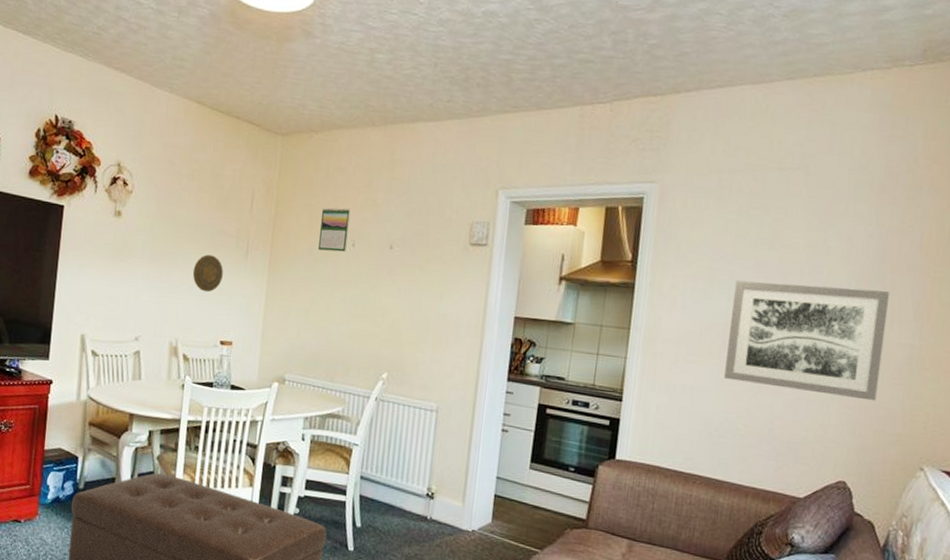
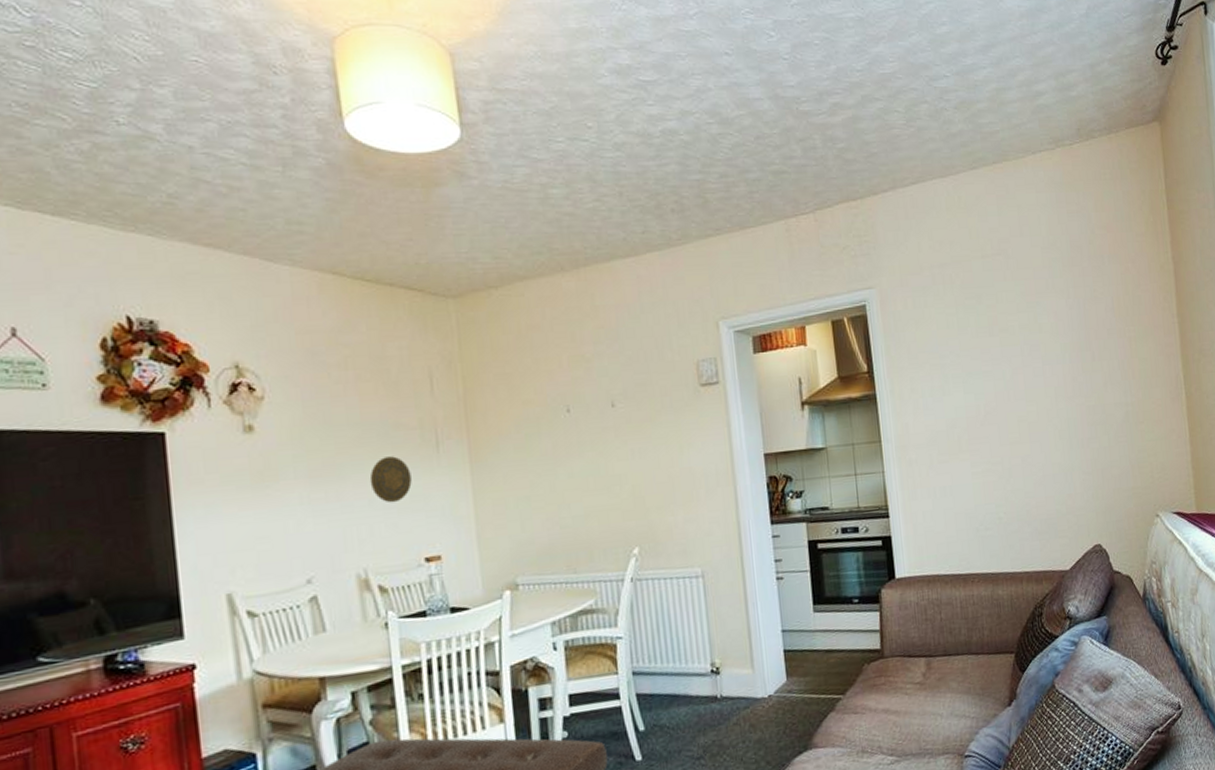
calendar: present [318,207,350,252] -> none [521,370,561,424]
wall art: present [724,280,891,401] -> none [967,356,1109,472]

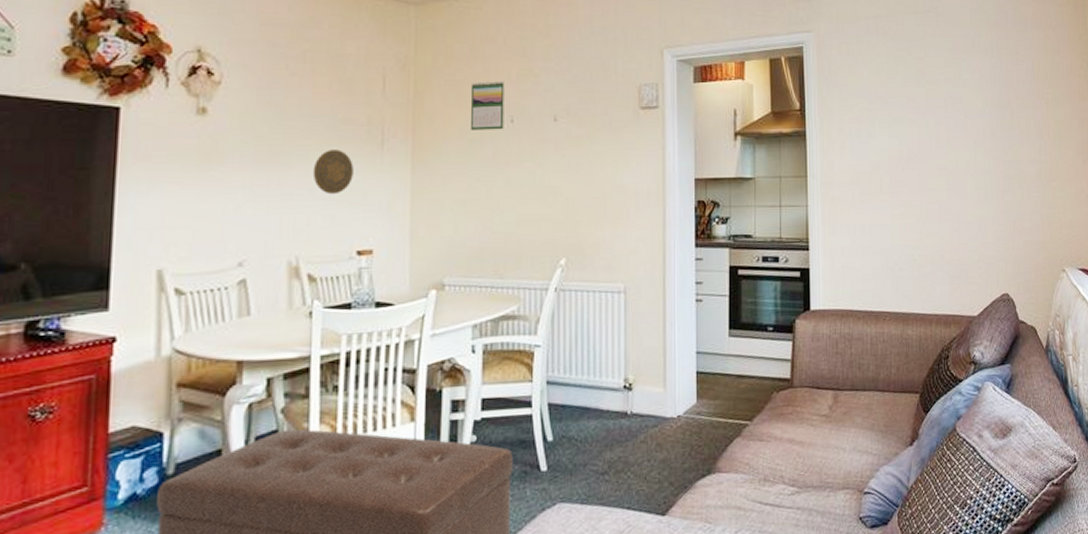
calendar: none [521,370,561,424] -> present [470,81,505,130]

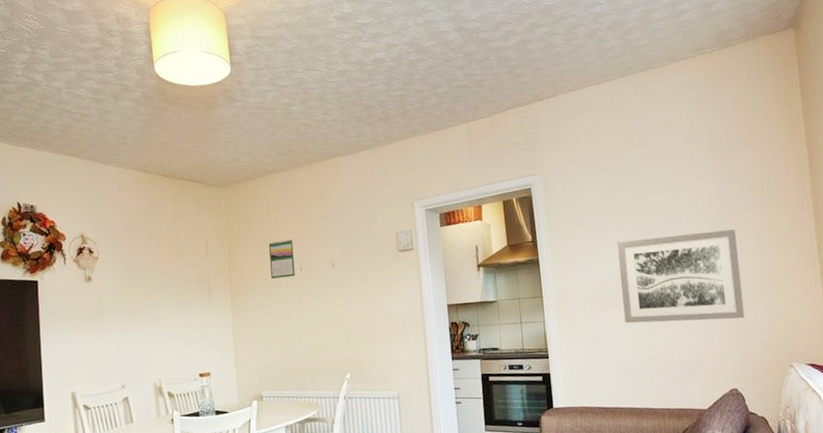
decorative plate: present [312,150,354,195] -> none [164,300,192,334]
wall art: none [893,114,1021,215] -> present [616,228,745,324]

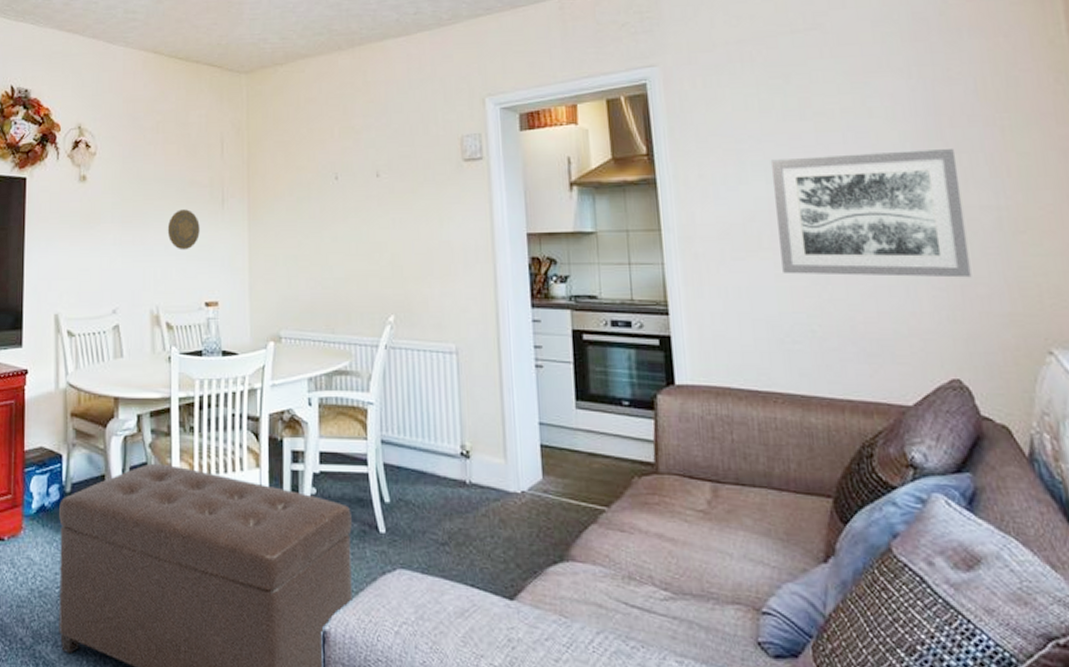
decorative plate: none [164,300,192,334] -> present [167,209,200,250]
calendar: present [268,239,295,279] -> none [297,140,329,188]

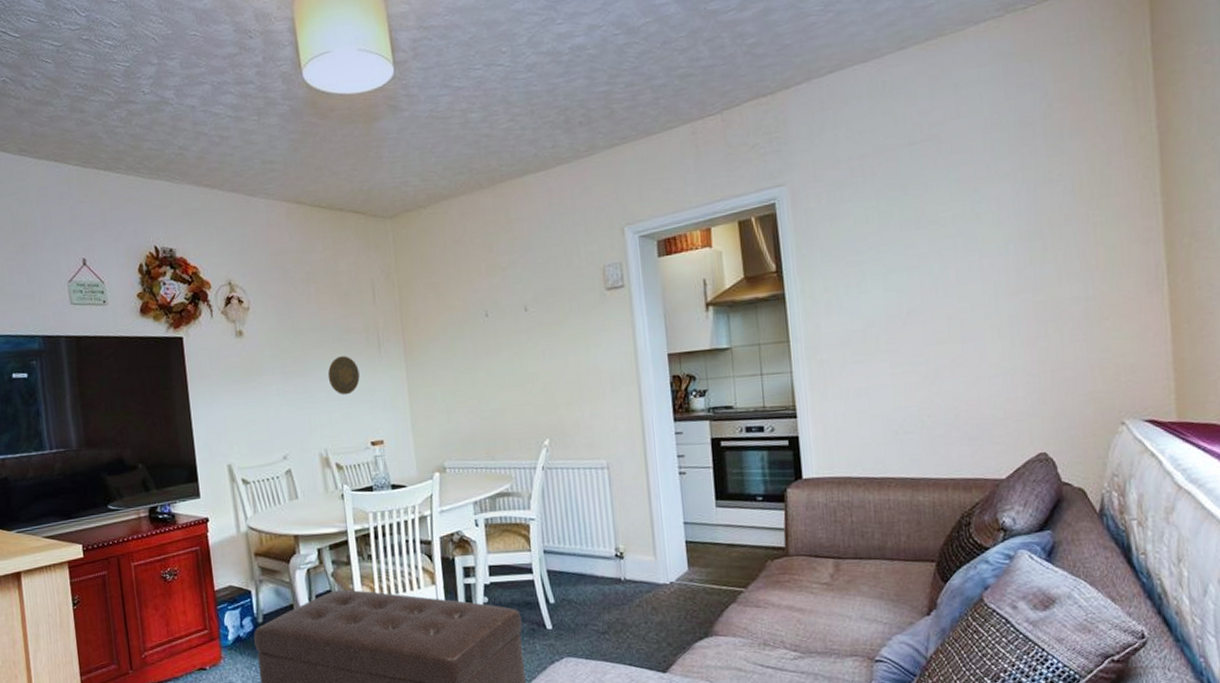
wall art: present [770,147,972,278] -> none [888,246,1061,373]

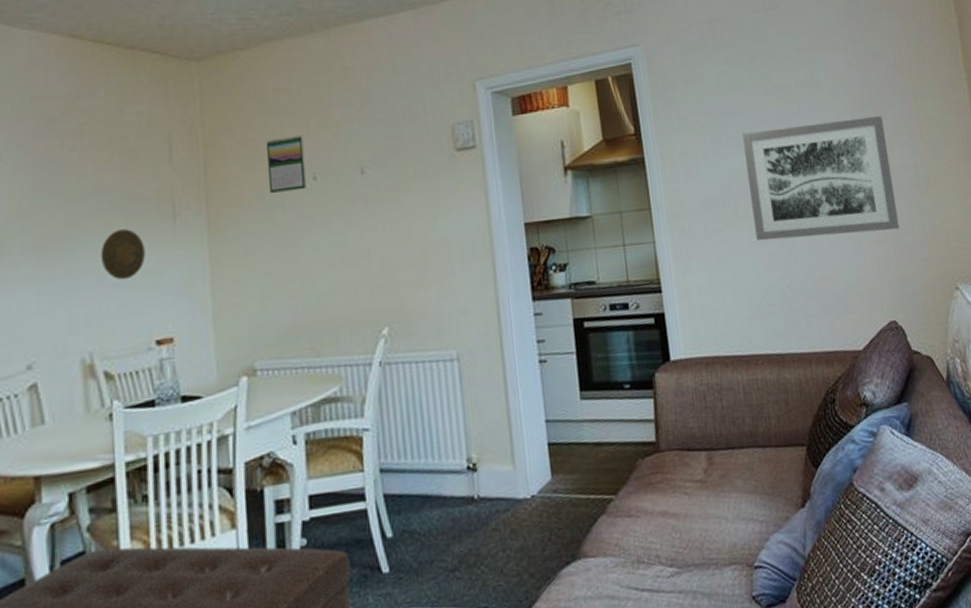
calendar: none [446,279,480,327] -> present [265,136,306,193]
wall art: none [888,246,1061,373] -> present [741,115,900,241]

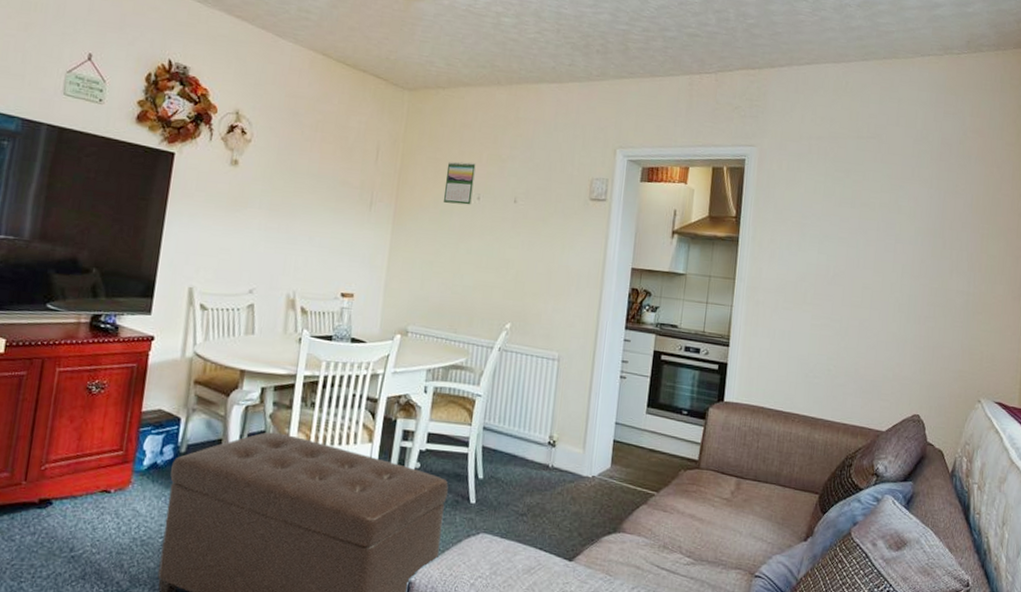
decorative plate: present [100,229,145,280] -> none [313,206,346,244]
wall art: present [741,115,900,241] -> none [817,235,949,342]

